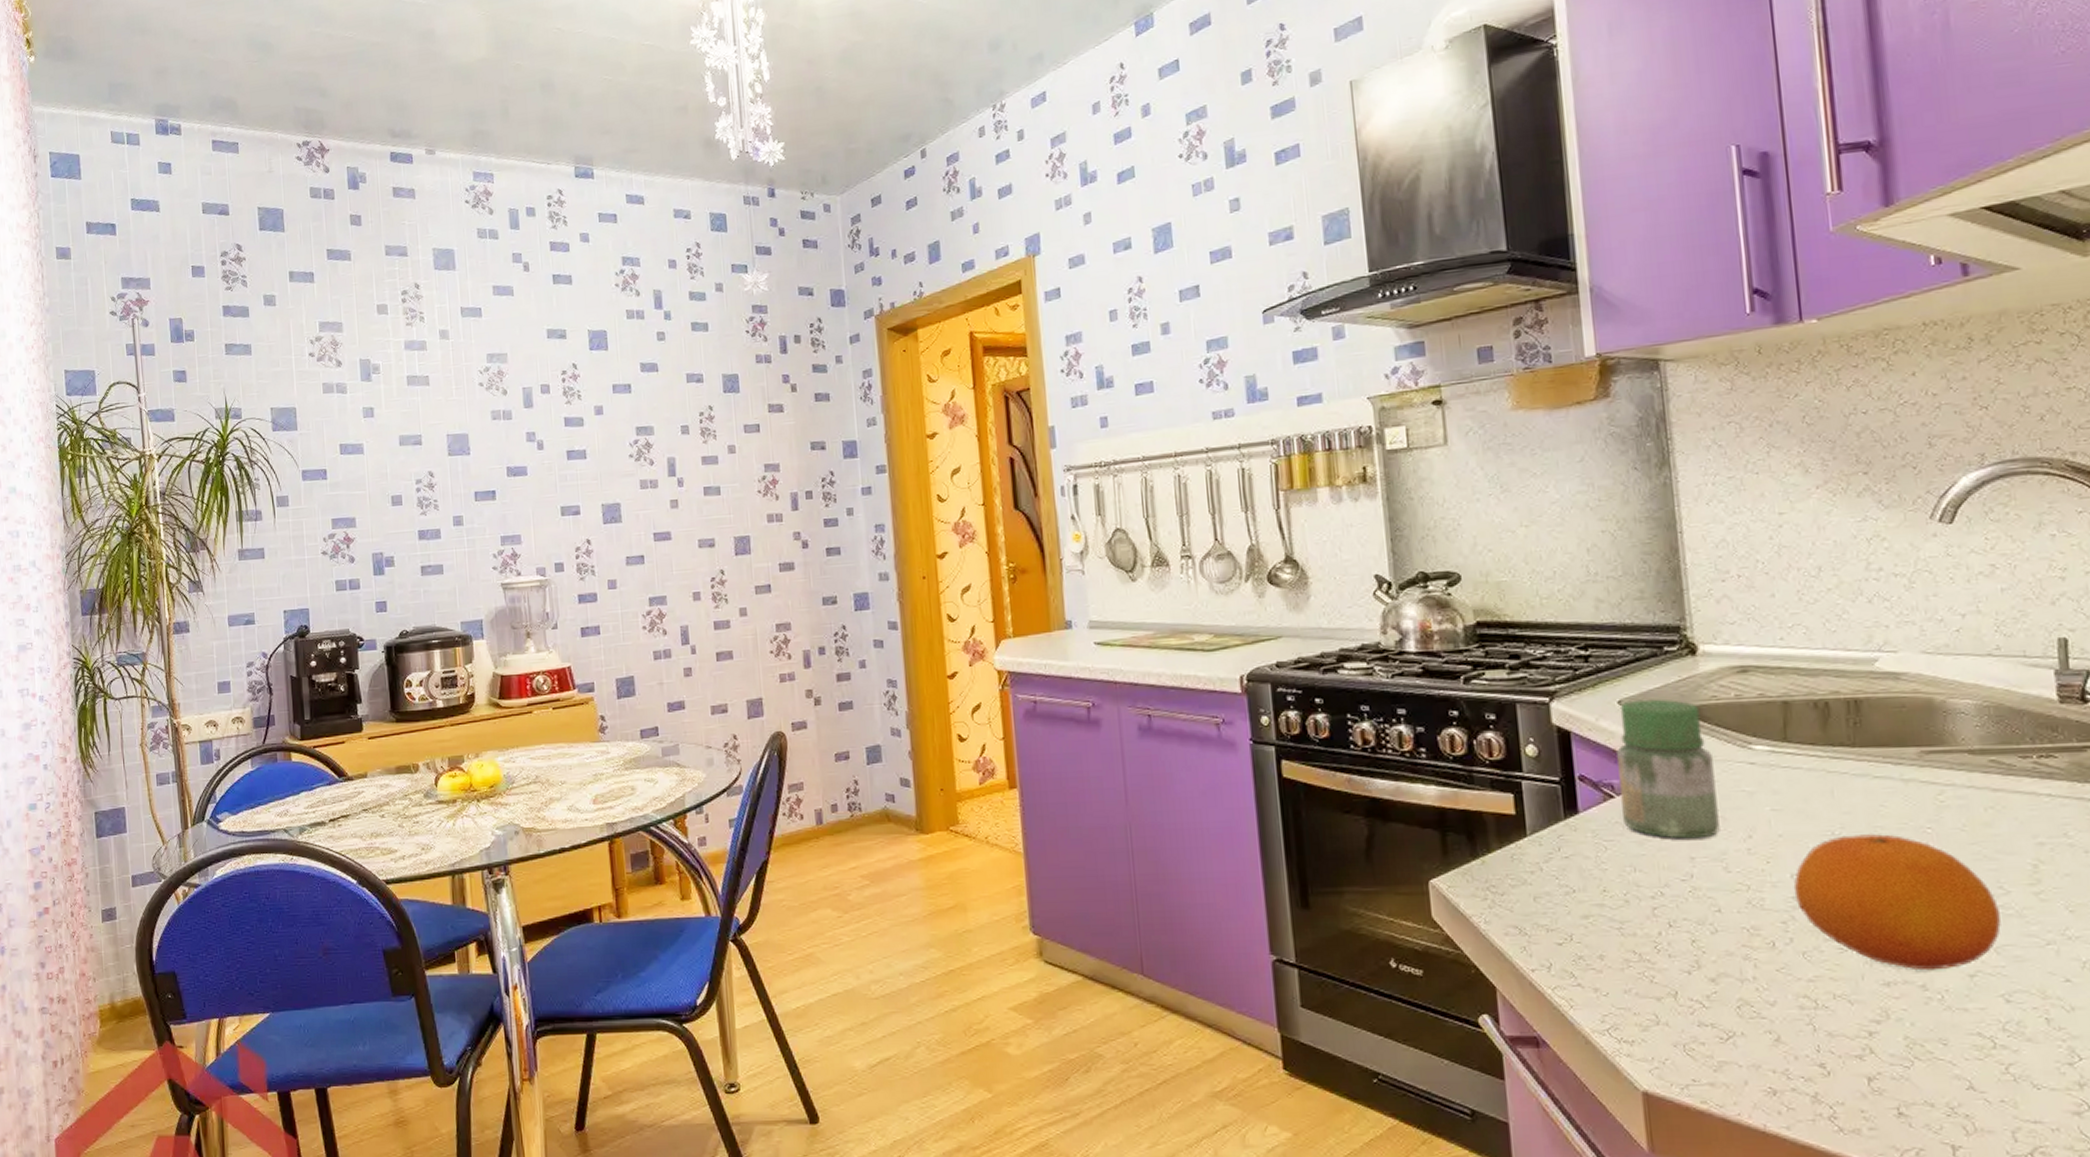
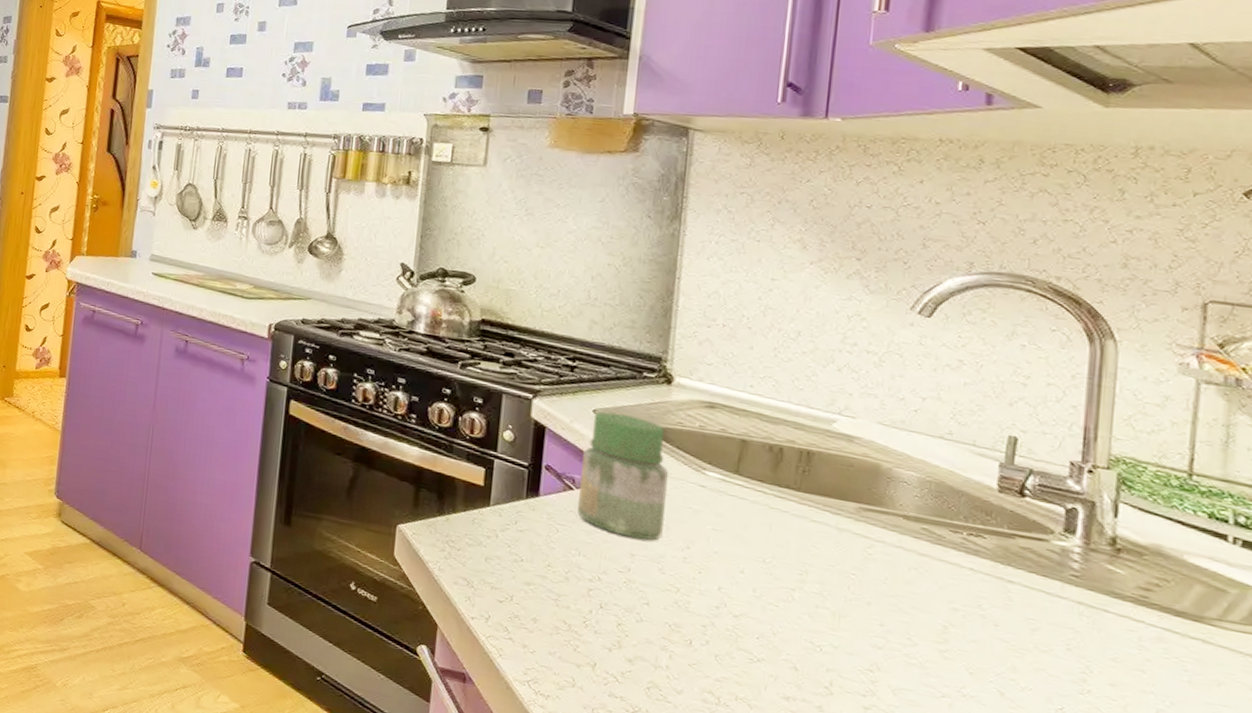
fruit: present [1793,834,2001,971] -> none [718,564,904,698]

